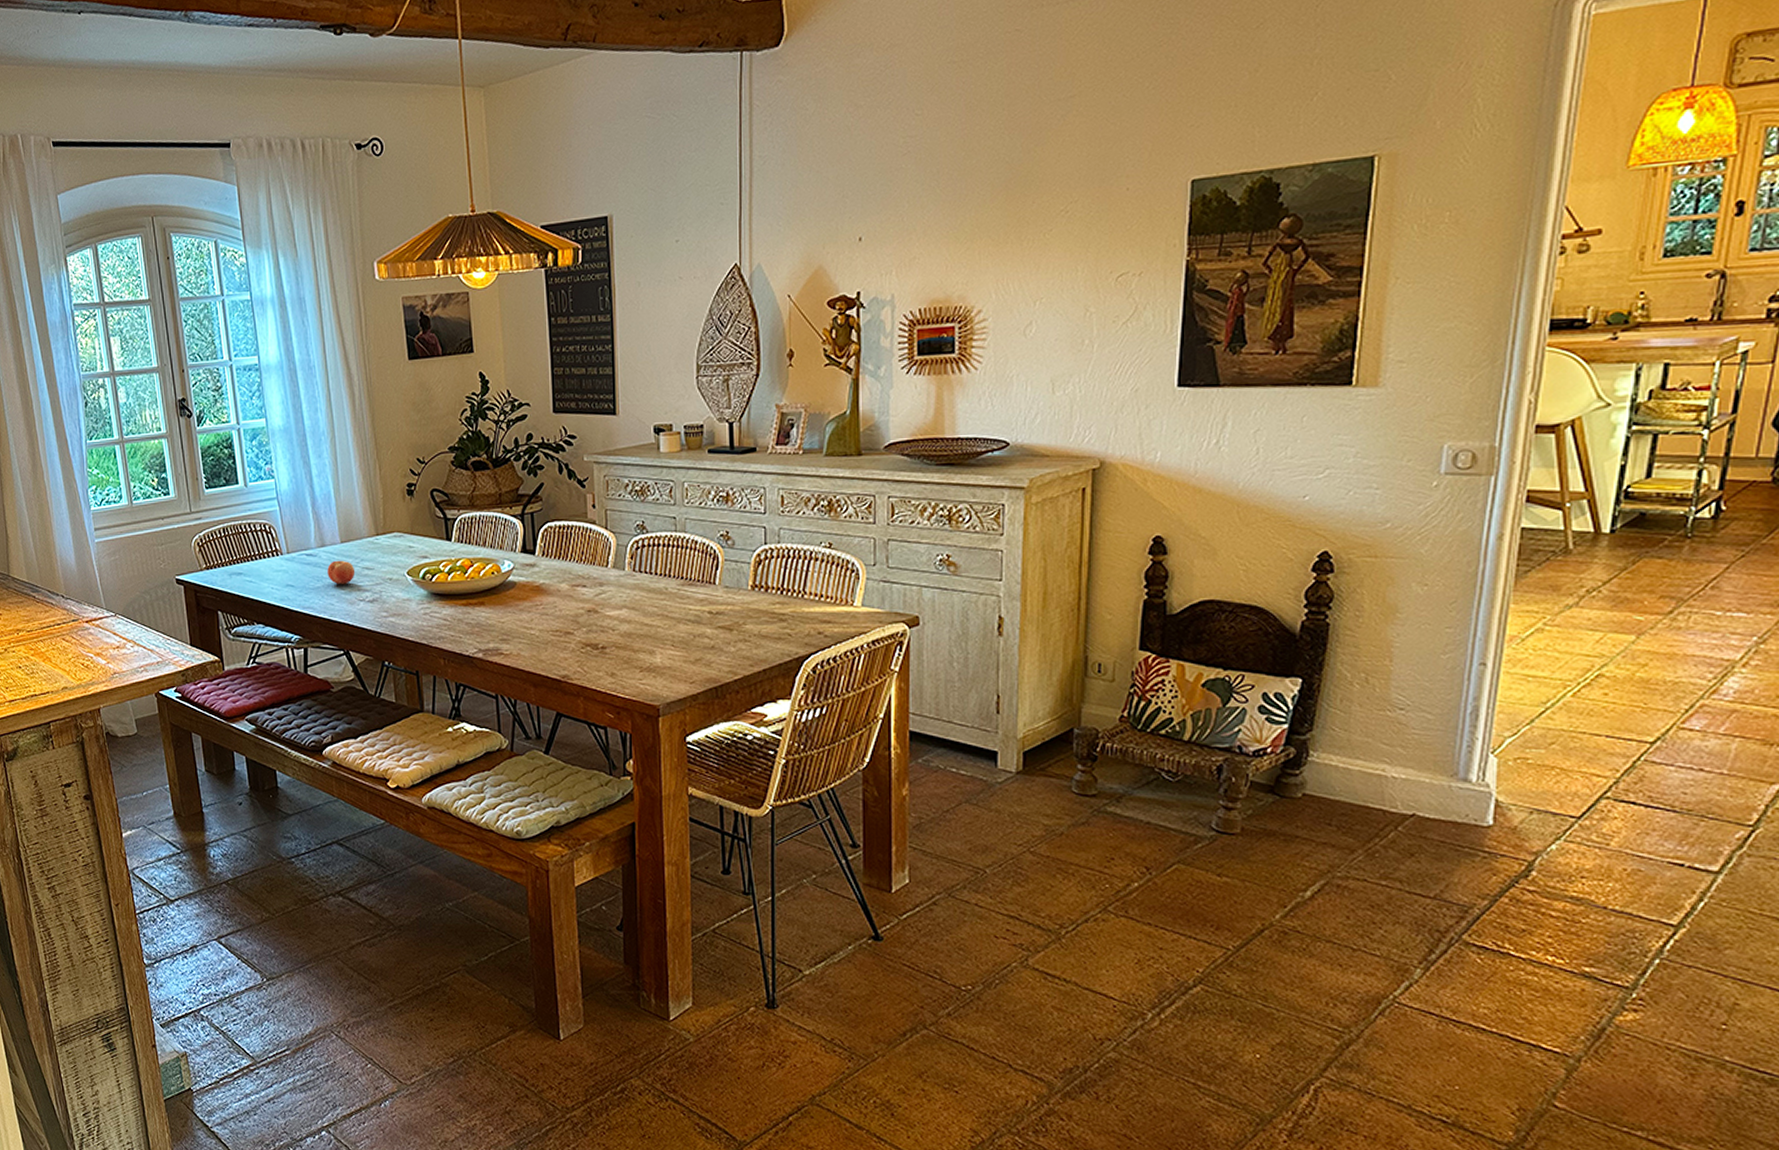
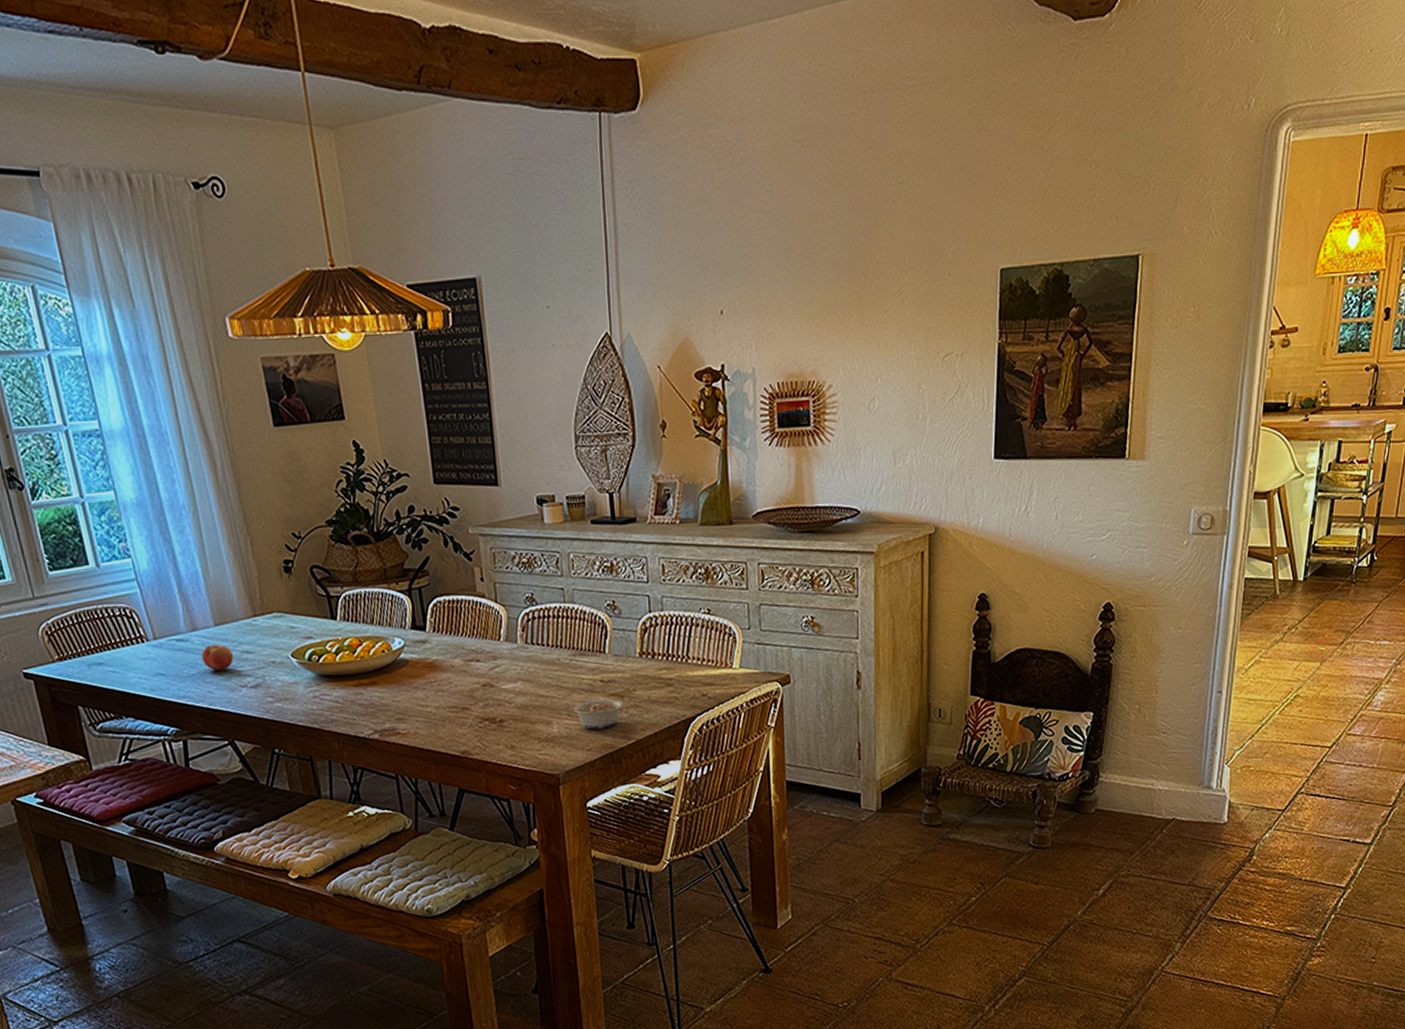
legume: none [668,632,732,662] -> present [563,699,624,730]

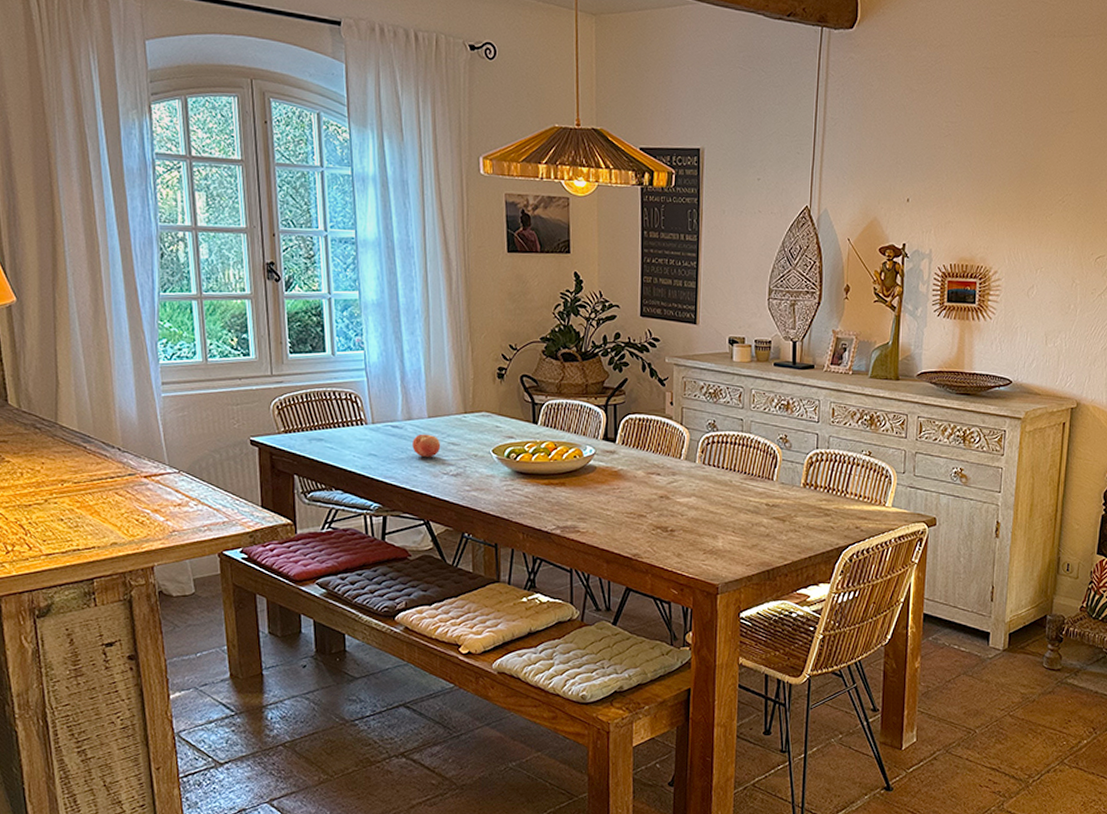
legume: present [563,699,624,730] -> none [729,521,784,548]

